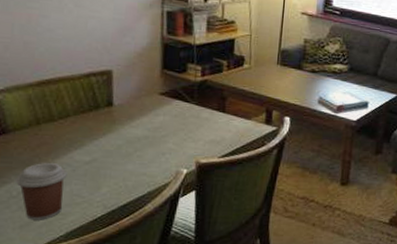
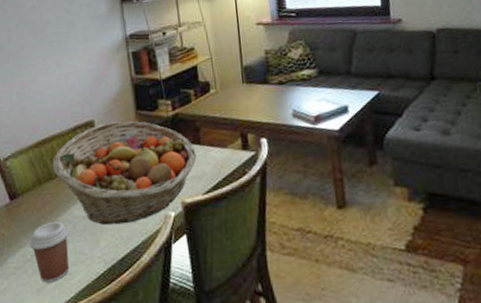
fruit basket: none [55,75,219,174] -> present [52,120,197,225]

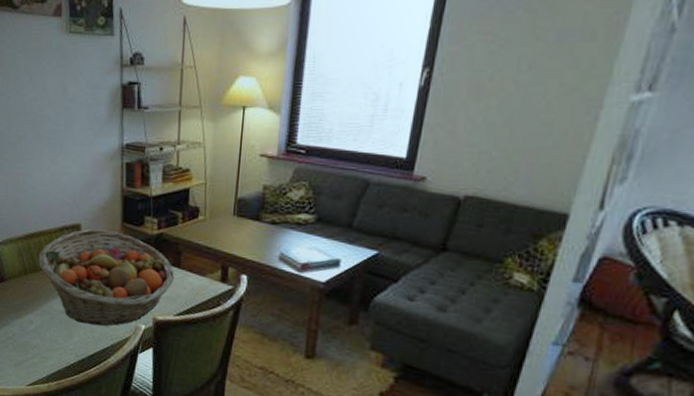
coffee cup: present [29,221,69,283] -> none [11,309,48,361]

